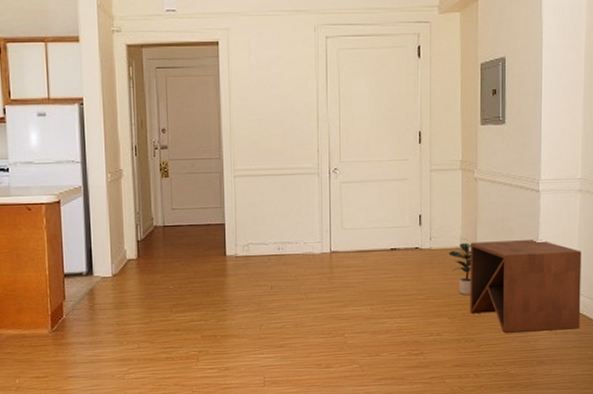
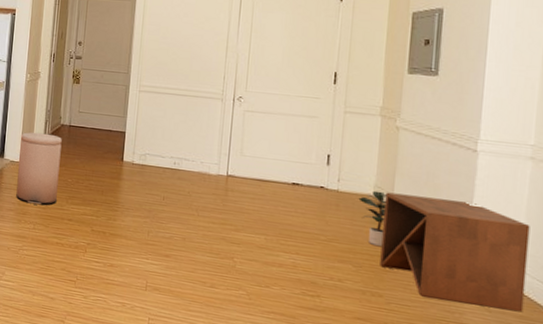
pedal bin: none [109,239,160,322] -> present [16,132,62,206]

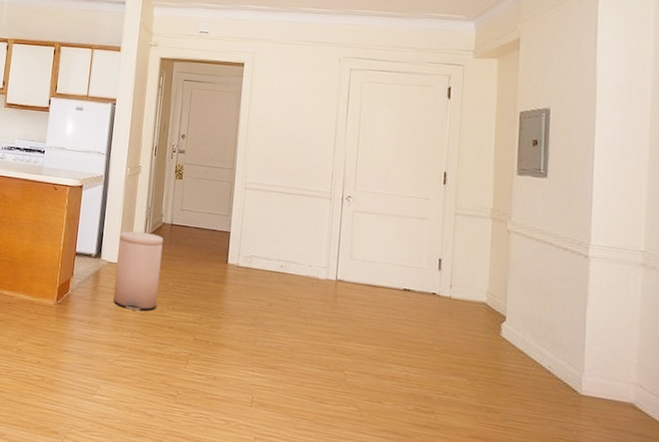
potted plant: present [358,190,387,247] -> none [471,297,500,359]
side table: present [380,192,530,312] -> none [495,299,645,430]

